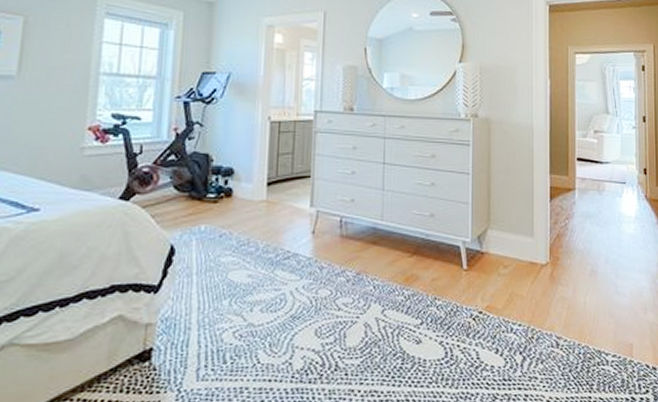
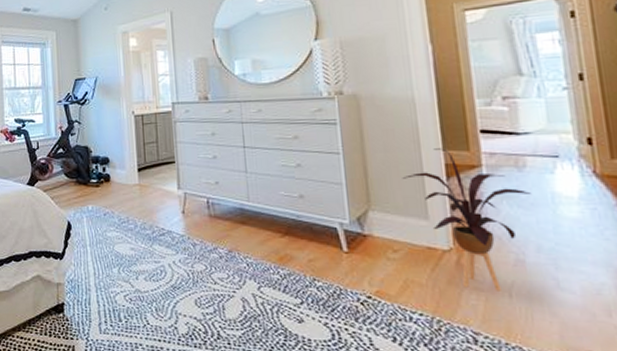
house plant: none [517,172,605,299] -> present [402,148,531,291]

